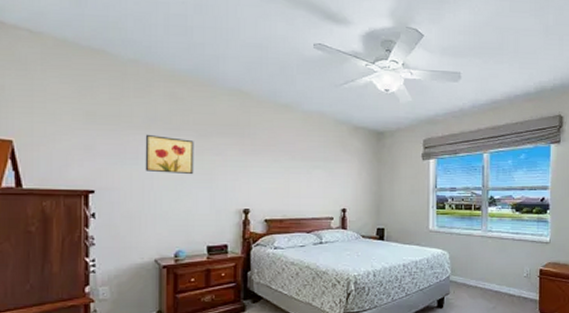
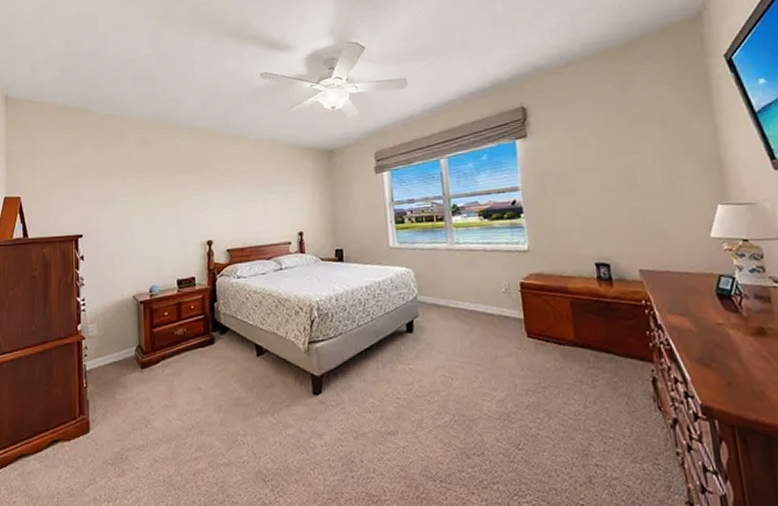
wall art: present [145,134,194,175] -> none [121,178,162,213]

